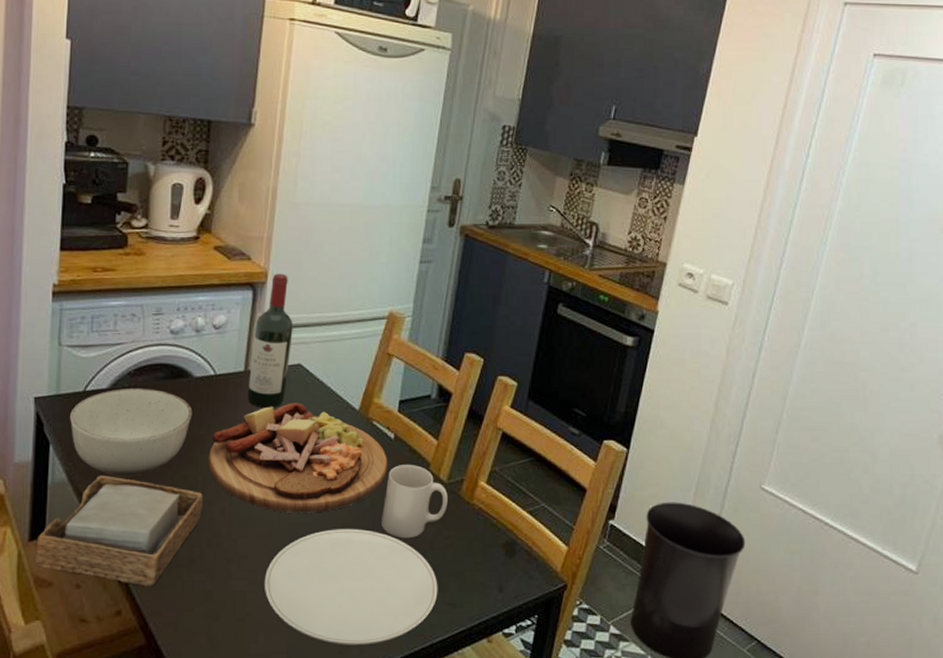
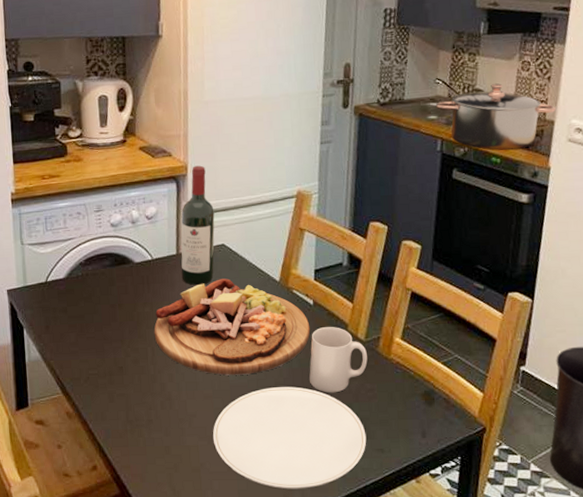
napkin holder: present [34,475,203,587] -> none [22,352,154,445]
bowl: present [70,387,193,477] -> none [37,275,137,353]
cooking pot: none [546,218,670,290] -> present [435,83,557,151]

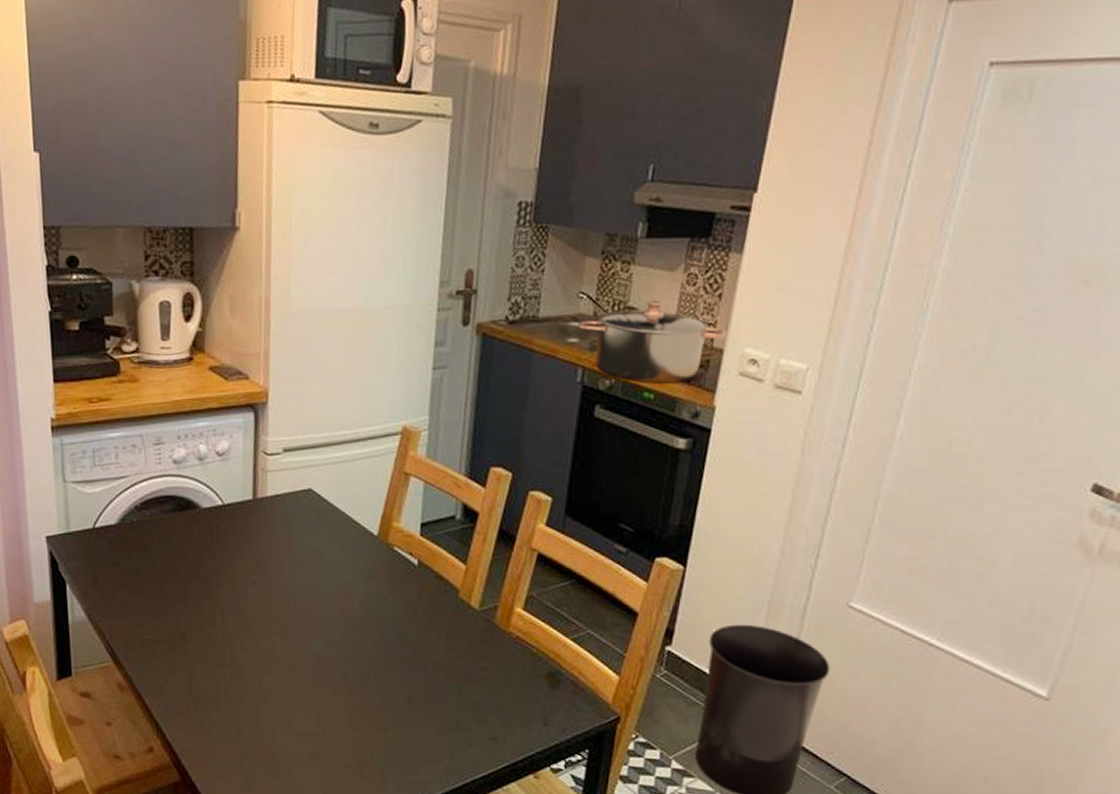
food platter: present [154,278,311,376] -> none [224,530,414,646]
wine bottle: present [181,165,215,285] -> none [258,391,301,537]
plate: present [212,386,367,489] -> none [292,662,477,782]
mug: present [308,326,368,393] -> none [409,591,481,671]

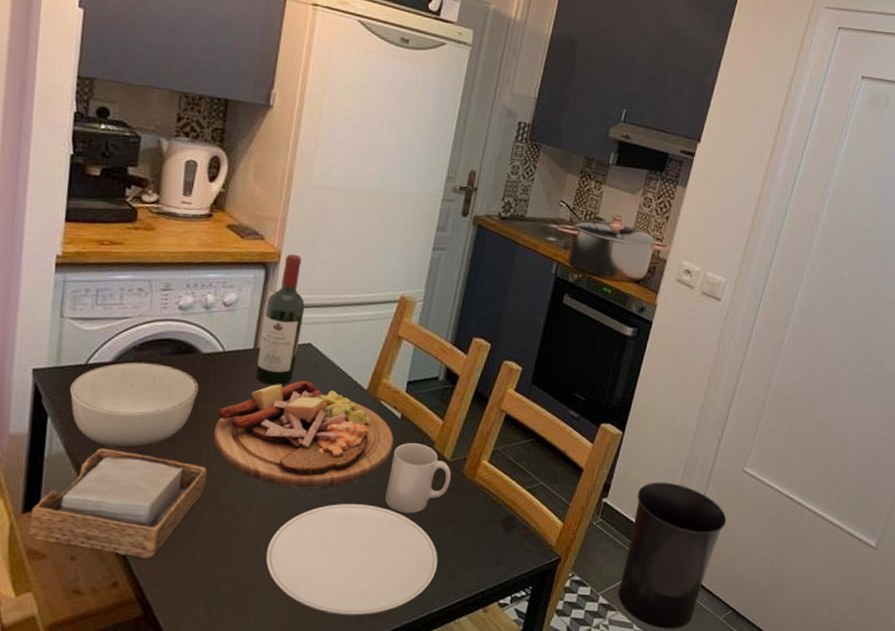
napkin holder: none [64,613,223,724] -> present [27,448,207,559]
bowl: none [82,522,204,614] -> present [70,362,199,451]
food platter: none [224,530,414,646] -> present [213,381,394,488]
wine bottle: none [258,391,301,537] -> present [256,254,305,385]
plate: none [292,662,477,782] -> present [265,504,438,616]
mug: none [409,591,481,671] -> present [384,442,451,514]

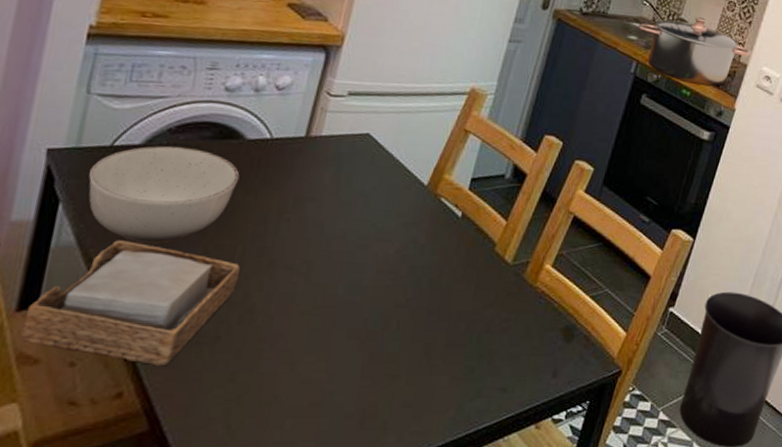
food platter: present [213,381,394,488] -> none [250,173,452,291]
wine bottle: present [256,254,305,385] -> none [305,38,367,177]
plate: present [265,504,438,616] -> none [298,308,491,432]
mug: present [384,442,451,514] -> none [436,243,511,321]

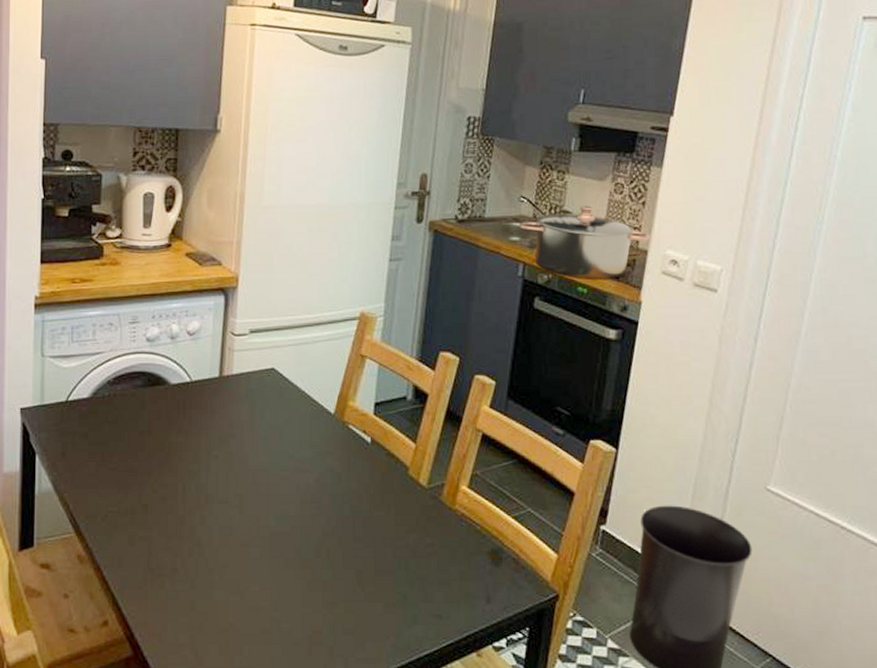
napkin holder: present [20,240,240,367] -> none [24,484,183,597]
bowl: present [88,146,240,244] -> none [54,396,170,486]

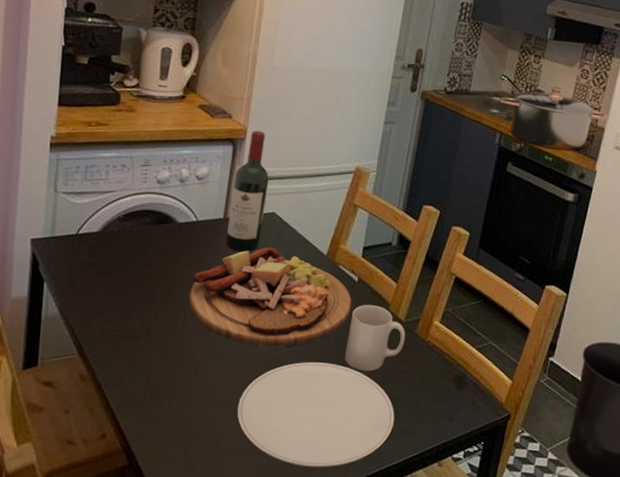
food platter: none [187,408,366,521] -> present [188,247,352,347]
wine bottle: none [223,277,265,413] -> present [226,130,269,252]
plate: none [246,537,423,659] -> present [237,362,395,468]
mug: none [361,468,429,547] -> present [344,304,405,372]

